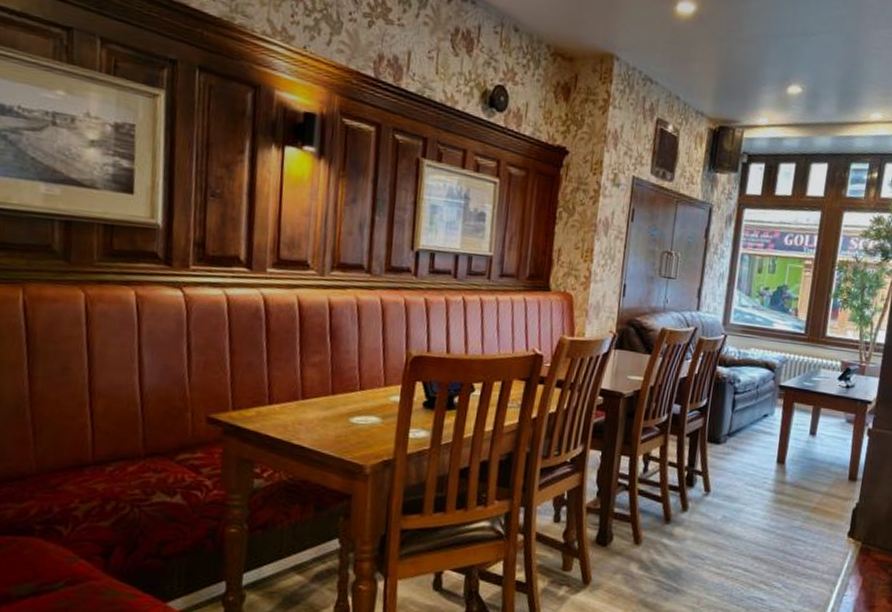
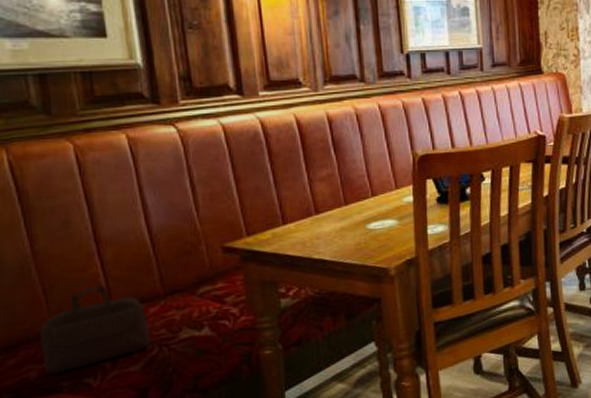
handbag: none [20,426,126,516] -> present [38,278,151,374]

